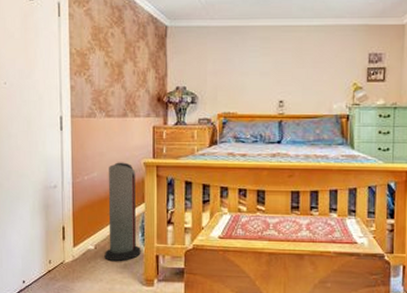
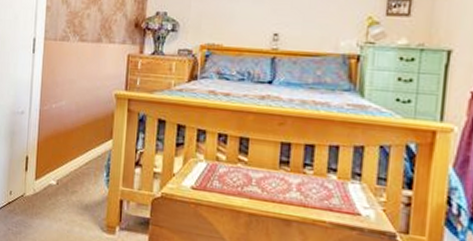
air purifier: present [104,162,141,261] -> none [65,91,106,202]

